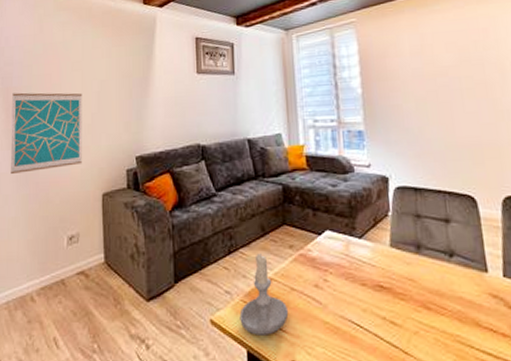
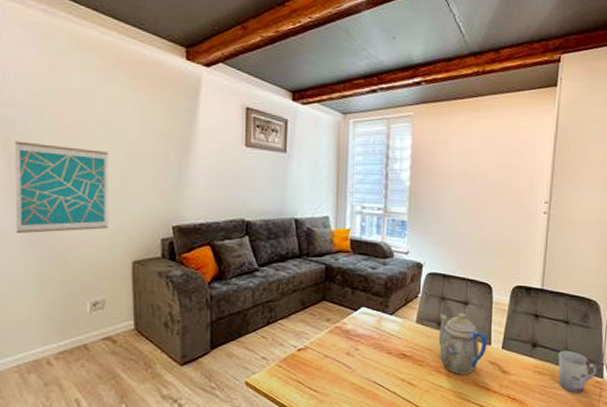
candle: present [239,253,289,335] -> none [274,325,321,395]
teapot: none [416,232,483,312] -> present [438,312,487,375]

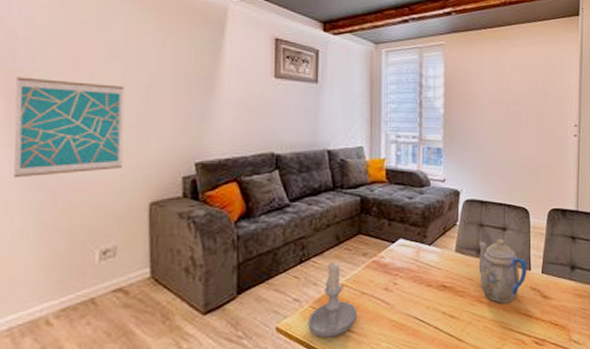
candle: none [274,325,321,395] -> present [307,262,358,338]

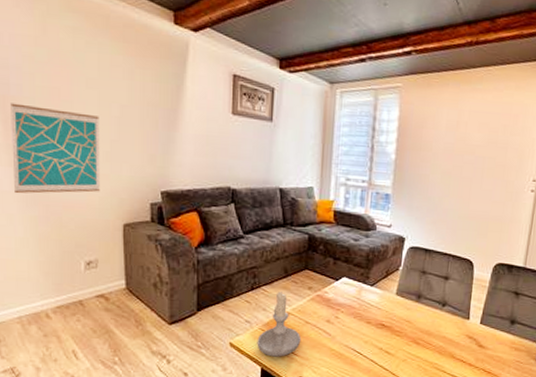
teapot: present [478,238,527,304] -> none [417,287,466,347]

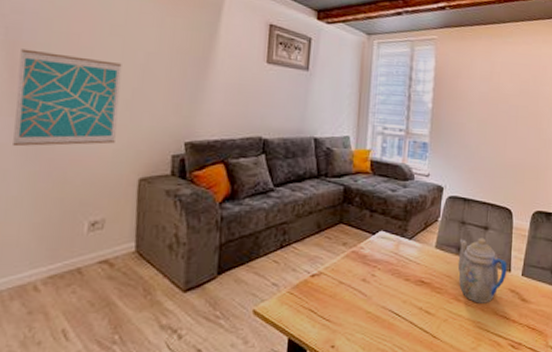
candle: present [257,291,301,357] -> none [284,249,334,324]
teapot: none [417,287,466,347] -> present [457,238,507,303]

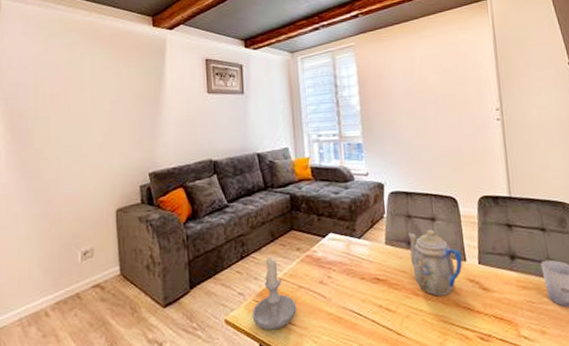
wall art: present [13,49,122,147] -> none [18,113,94,195]
candle: none [284,249,334,324] -> present [252,257,297,331]

